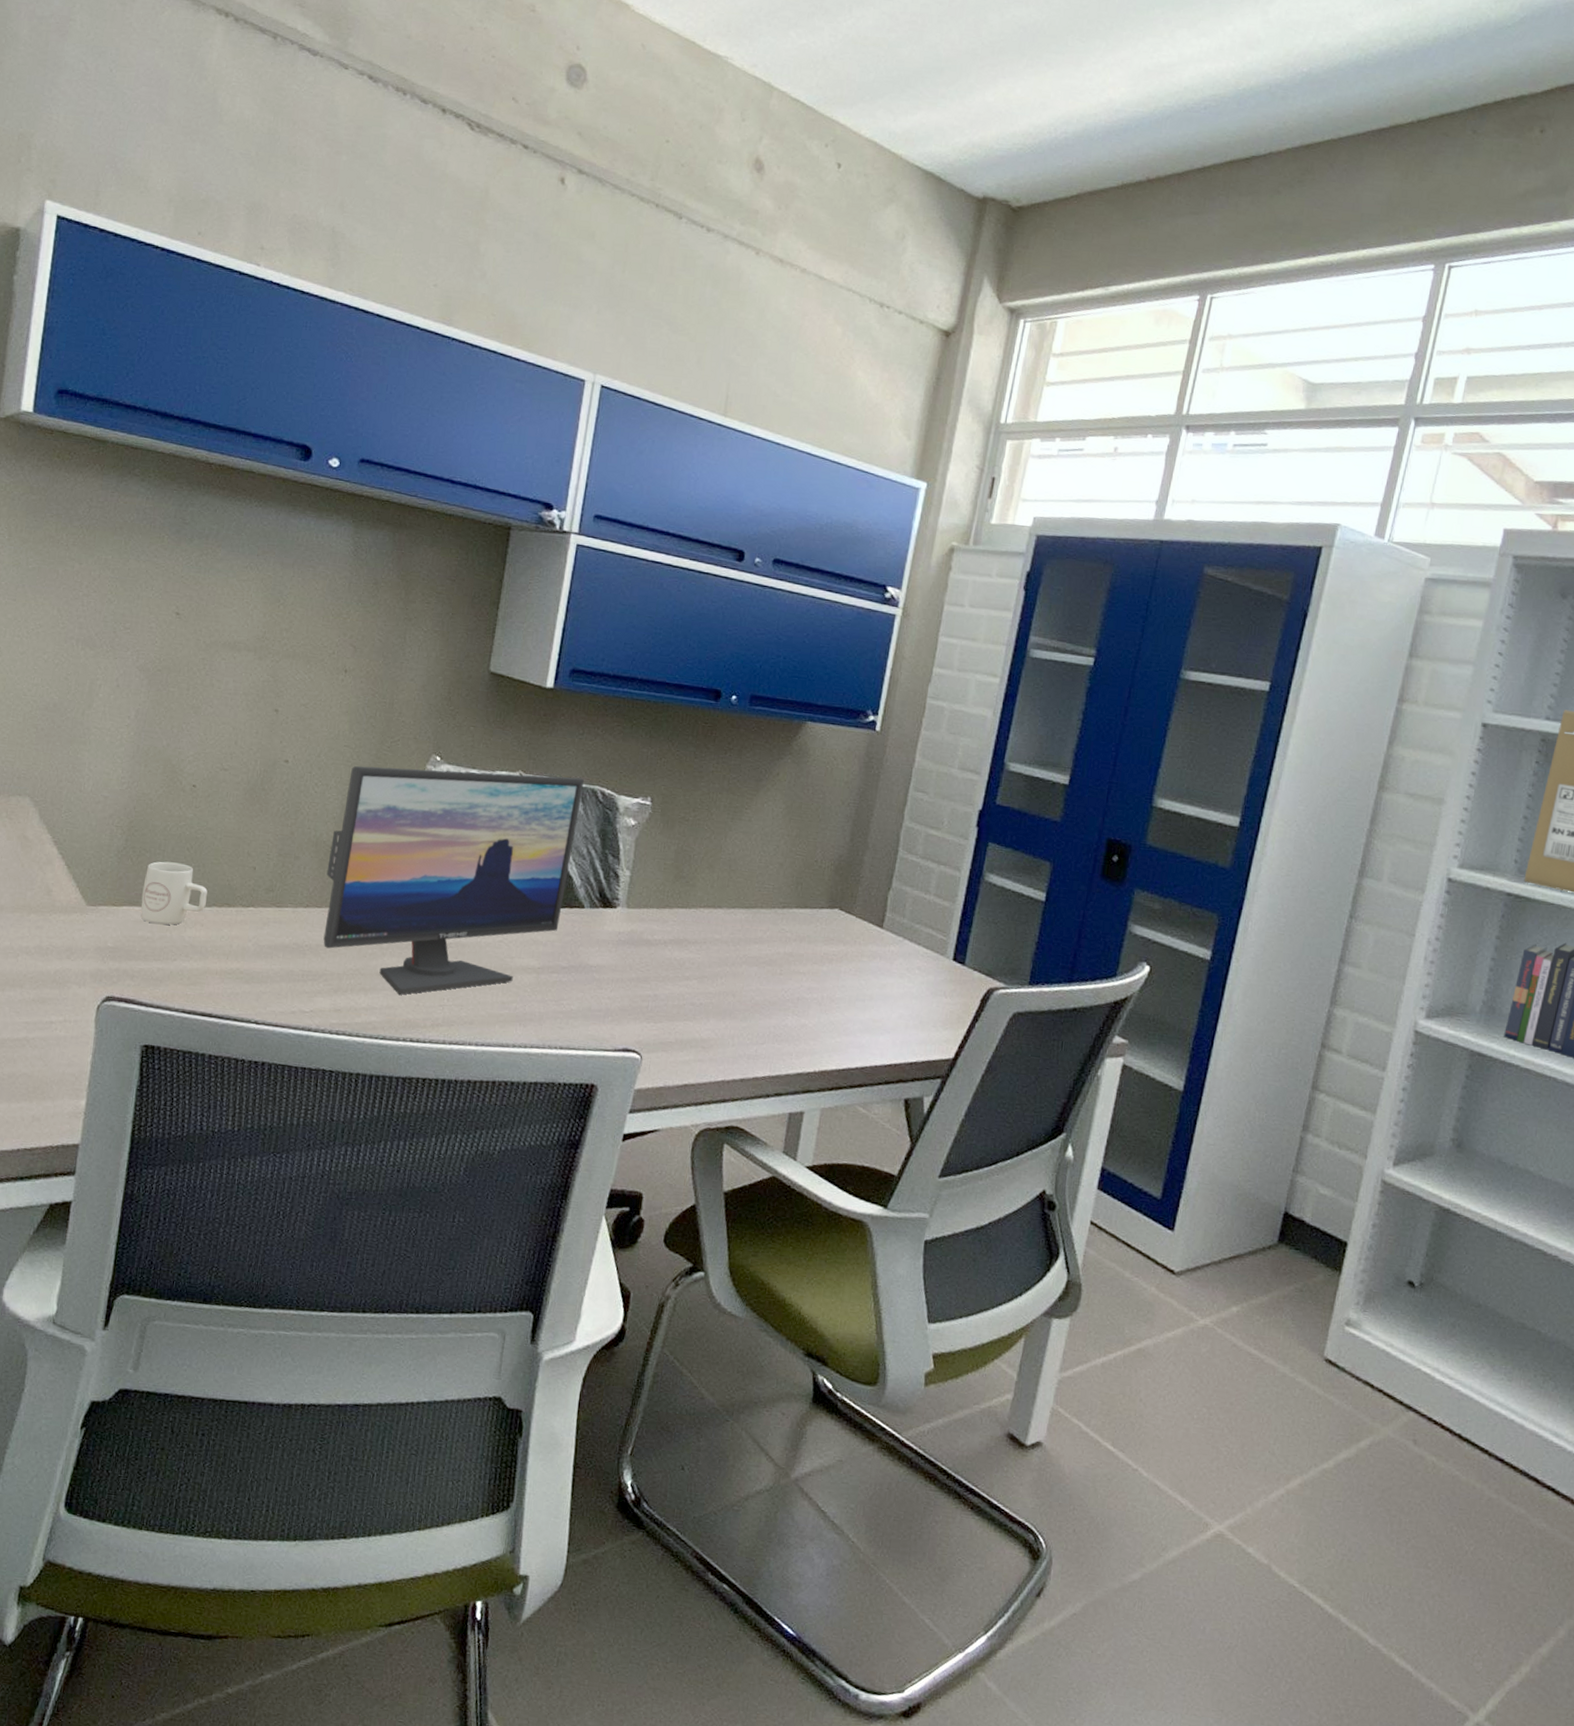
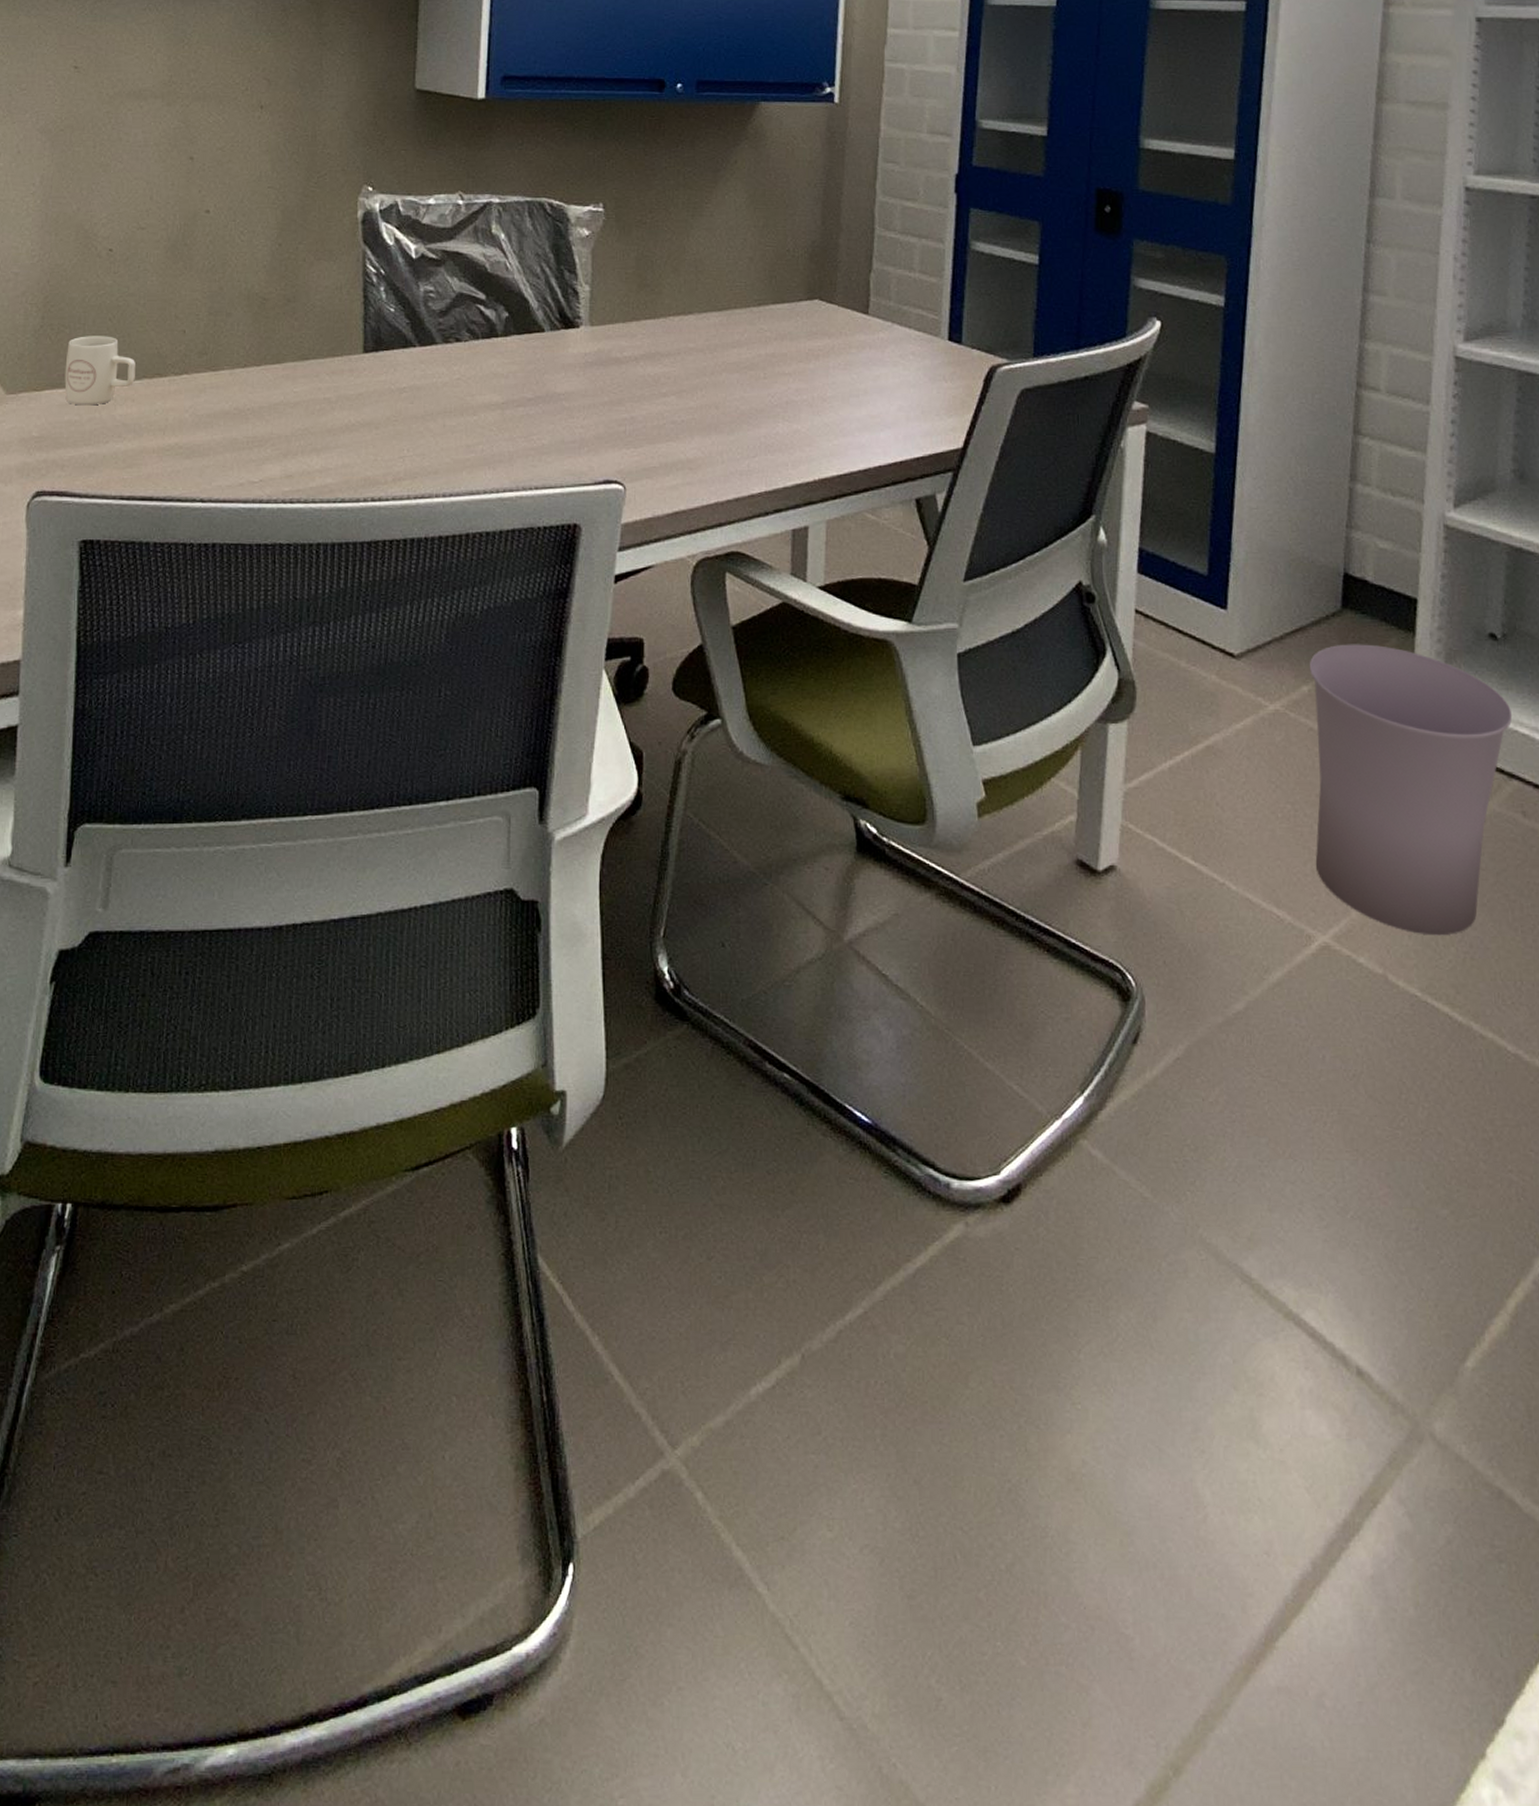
computer monitor: present [323,766,584,995] -> none [262,191,529,451]
waste bin: none [1221,1274,1418,1538] -> present [1309,644,1513,936]

